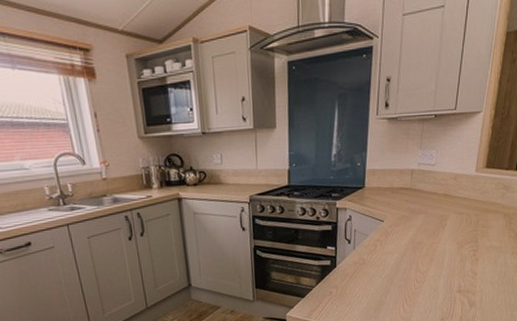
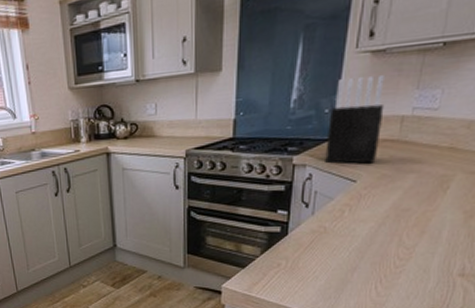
knife block: none [360,136,399,207] -> present [325,74,385,164]

